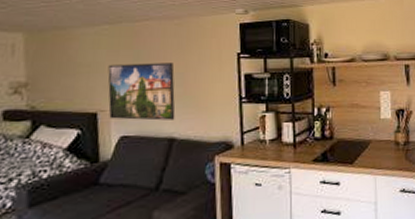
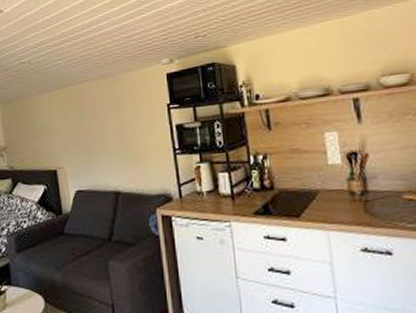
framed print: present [108,62,176,121] -> none [61,119,118,175]

